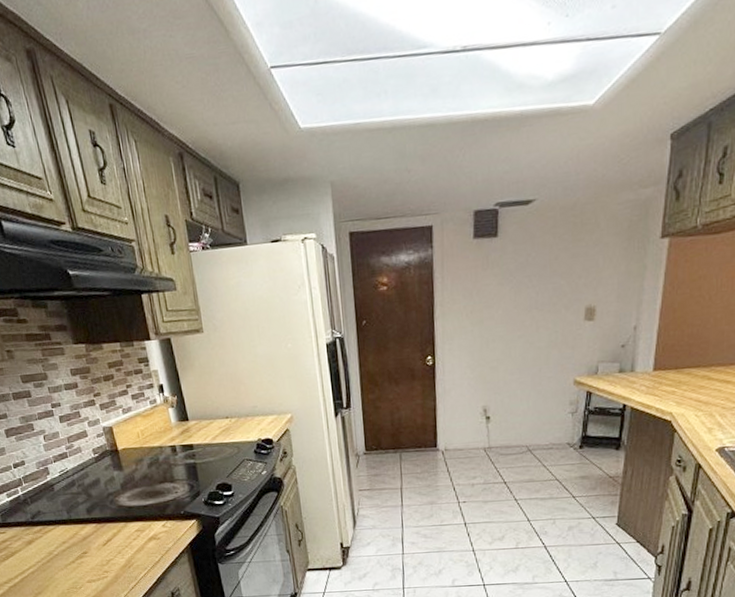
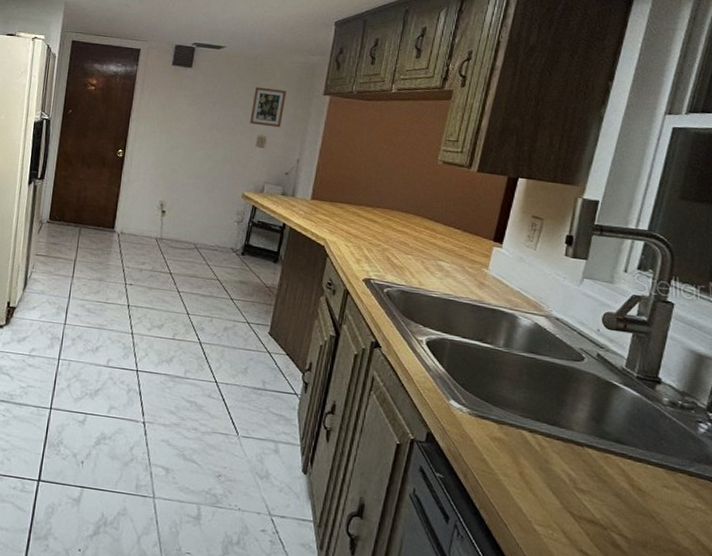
picture frame: none [574,242,616,294] -> present [250,86,287,128]

